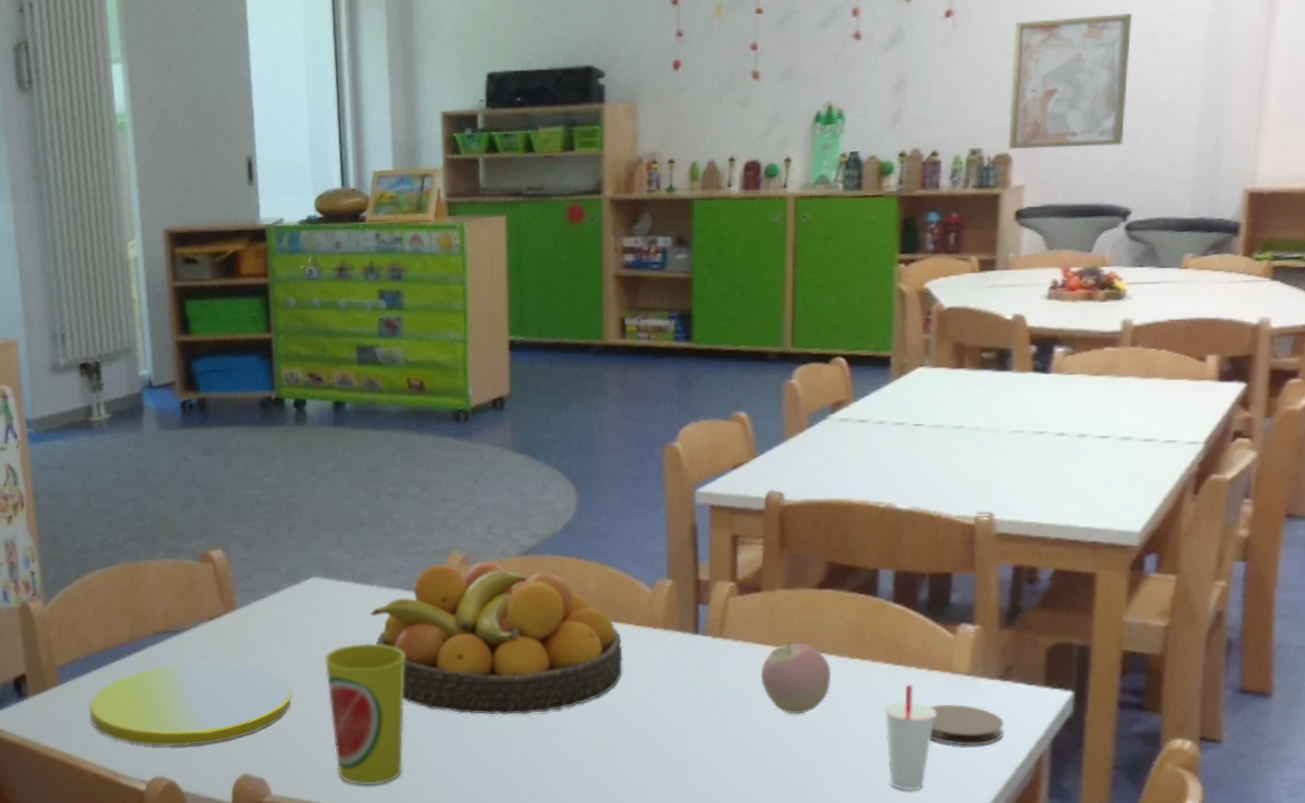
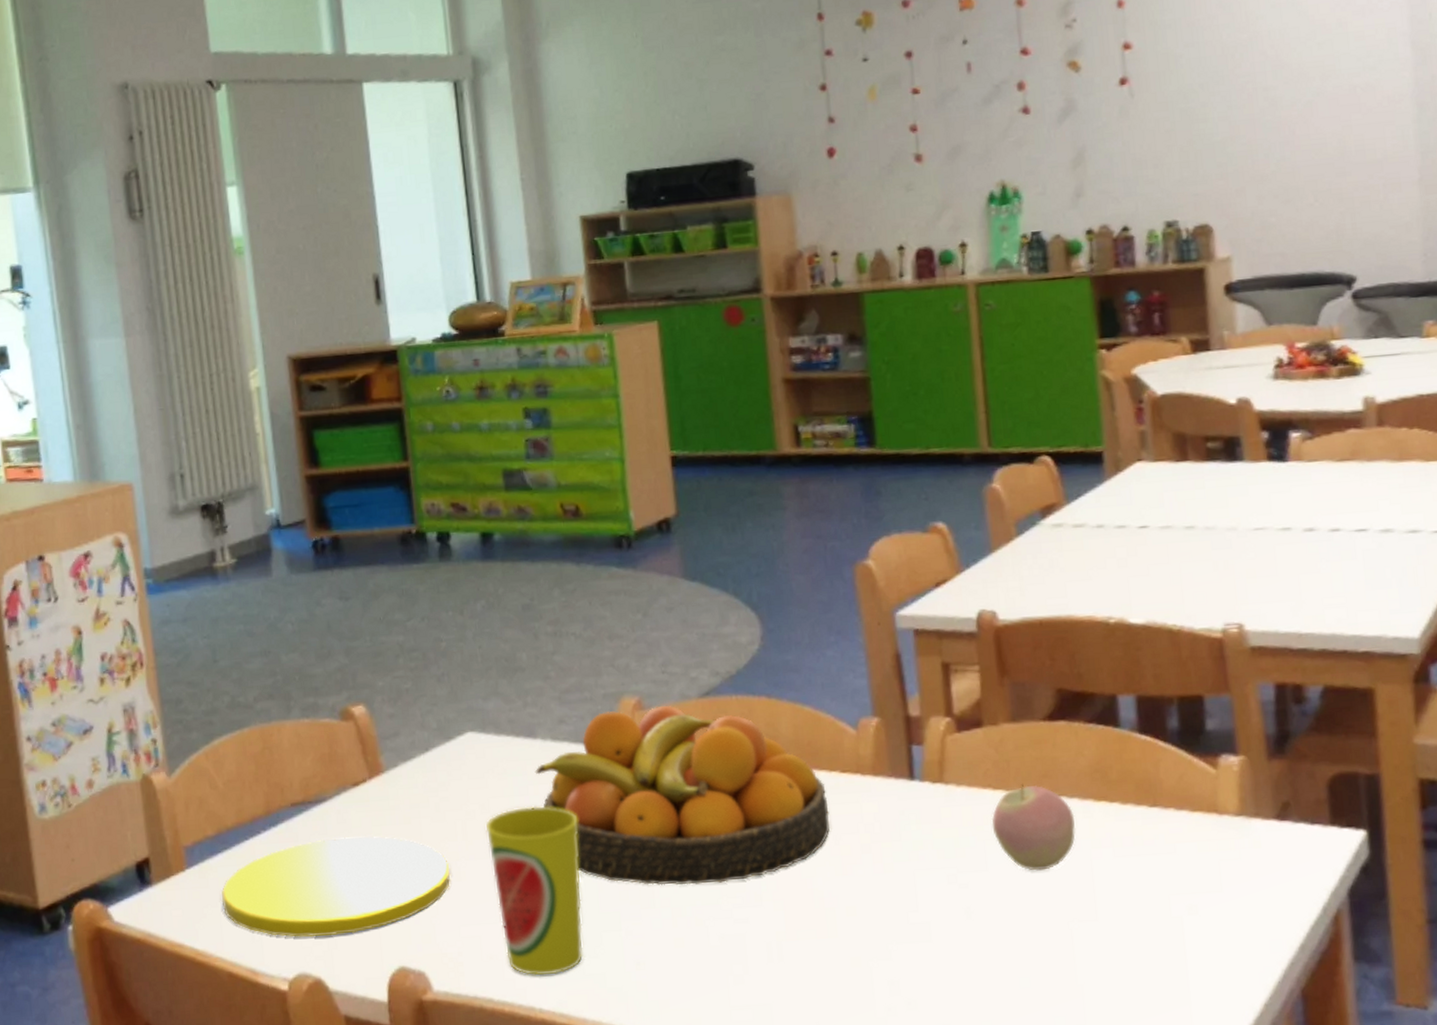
cup: present [883,684,935,791] -> none [1142,829,1205,959]
coaster: present [929,704,1004,746] -> none [1195,851,1289,901]
wall art: present [1008,13,1133,149] -> none [1198,68,1337,219]

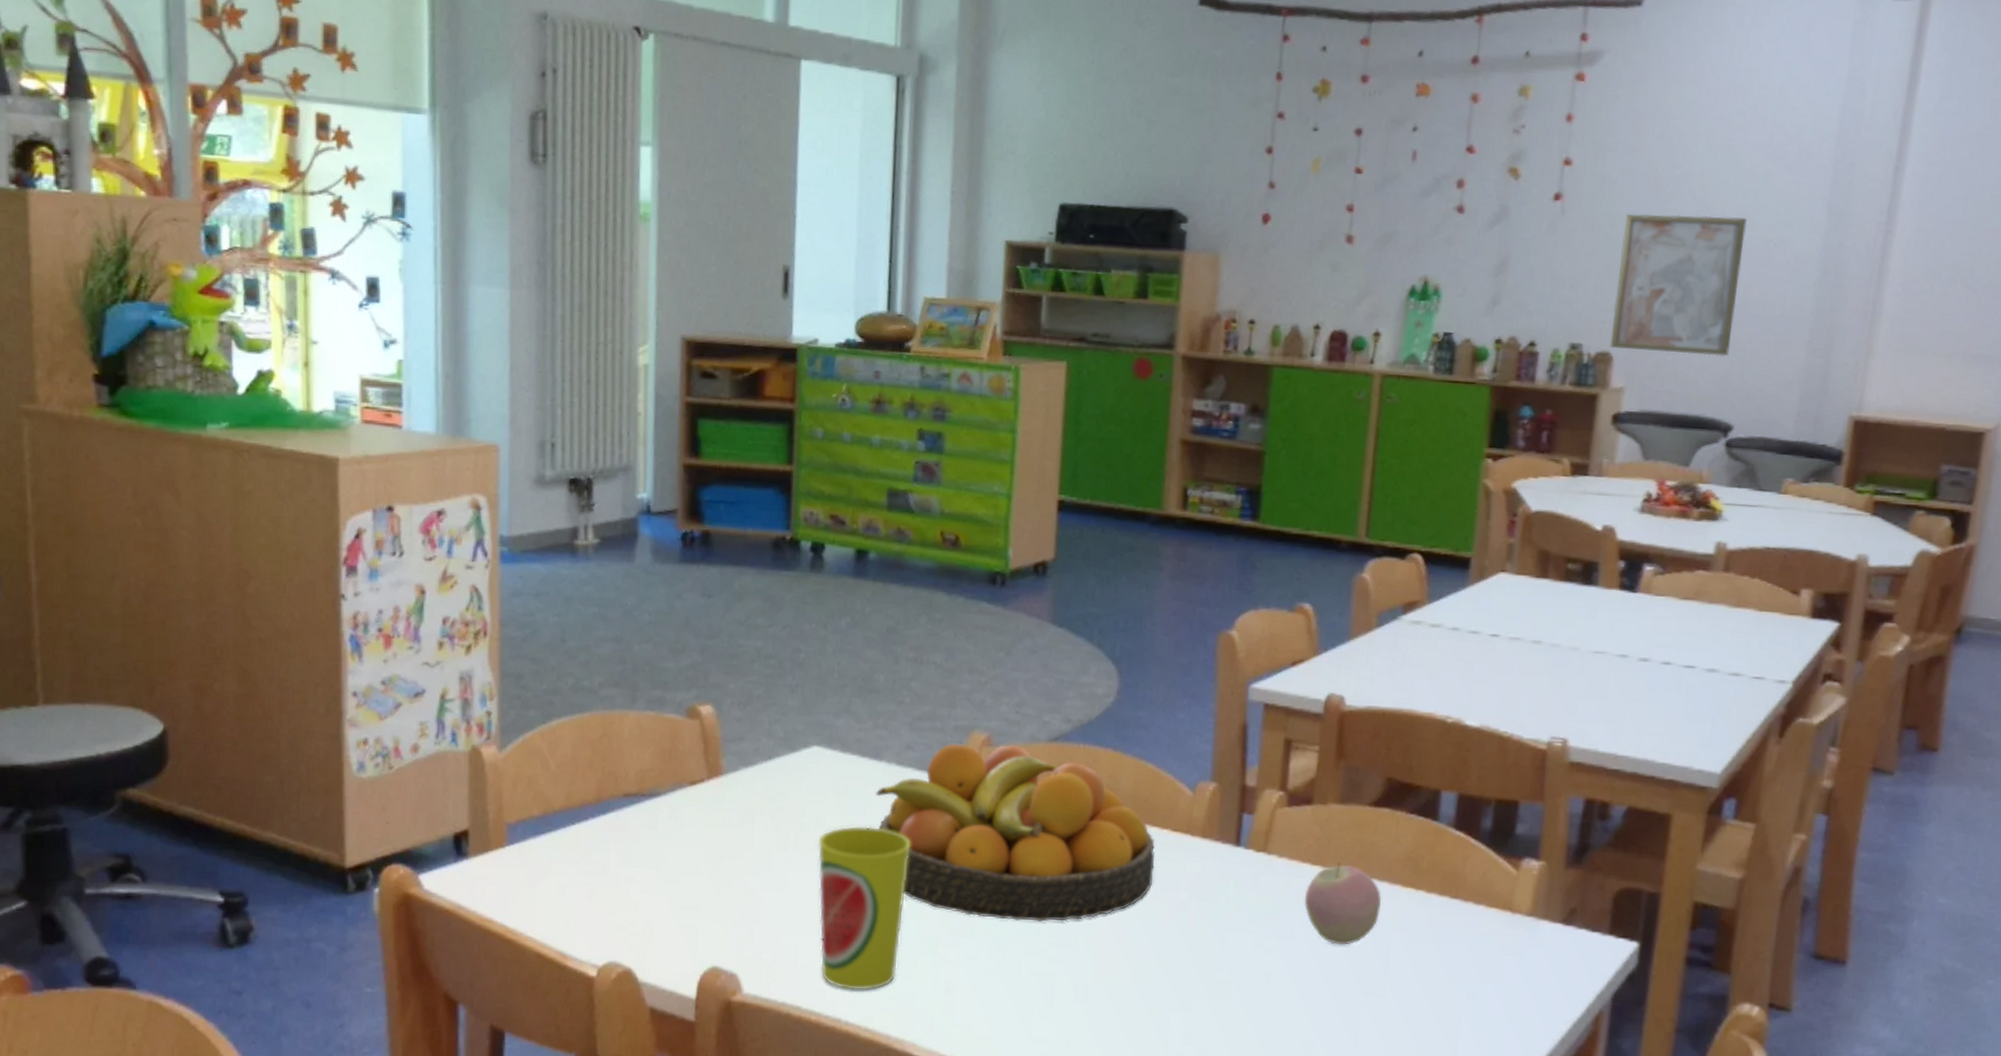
plate: present [221,836,450,937] -> none [539,833,777,929]
wall art: none [1198,68,1337,219] -> present [1610,214,1748,357]

